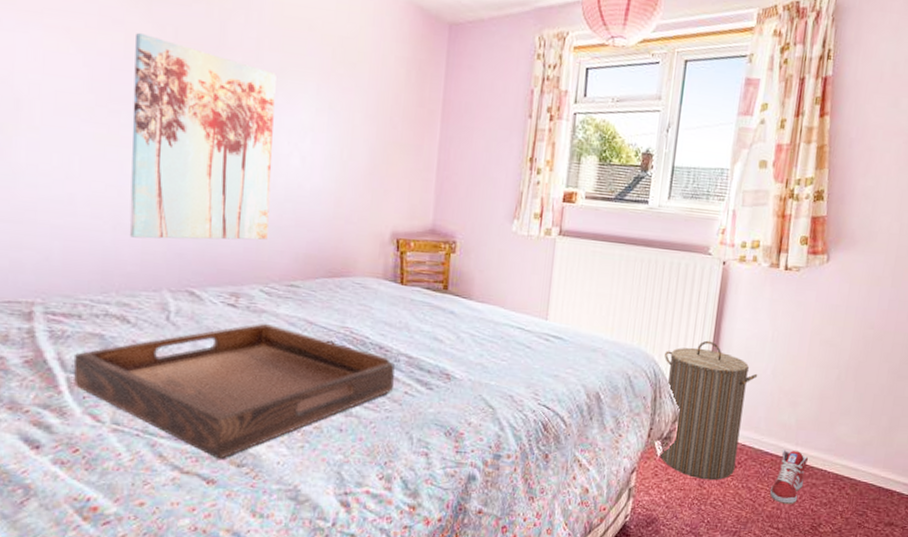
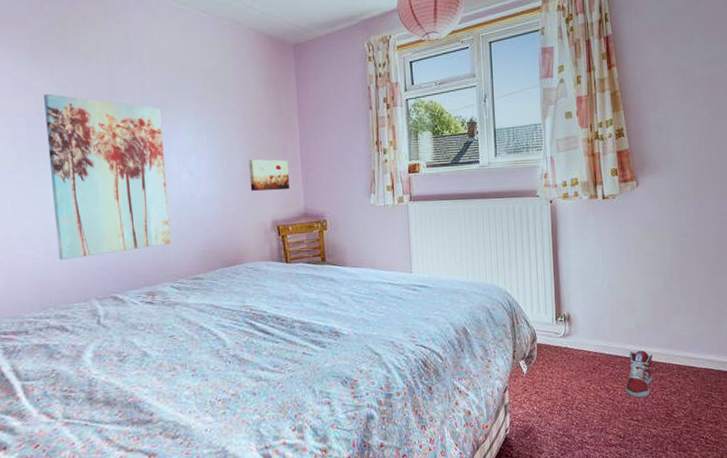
serving tray: present [73,323,395,459] -> none [25,313,293,435]
wall art: none [371,155,421,198] -> present [249,159,289,191]
laundry hamper: present [659,340,758,481] -> none [515,268,597,388]

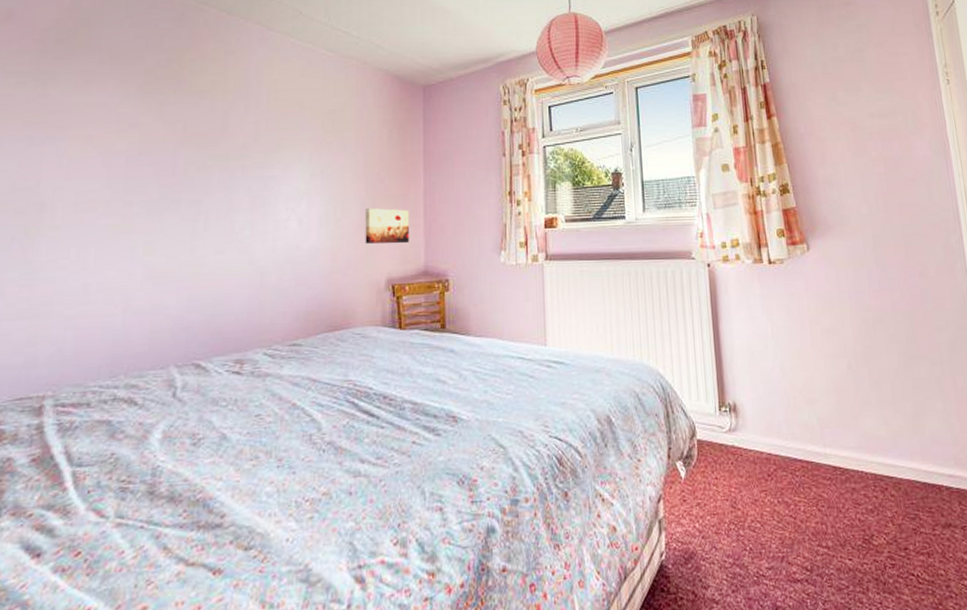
wall art: present [44,93,171,260] -> none [138,131,273,318]
sneaker: present [625,350,653,399] -> none [809,452,843,517]

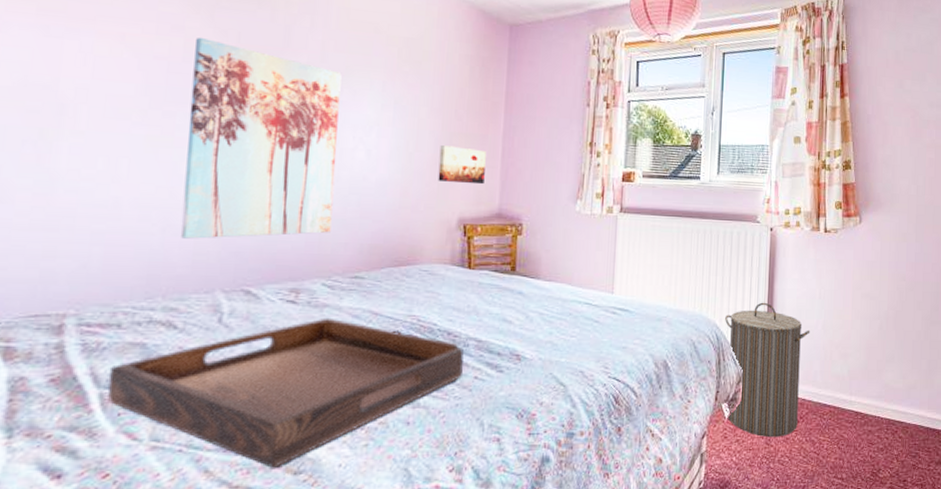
serving tray: none [79,386,400,544] -> present [108,317,464,468]
wall art: none [138,131,273,318] -> present [180,37,342,239]
laundry hamper: none [669,345,767,500] -> present [725,302,811,438]

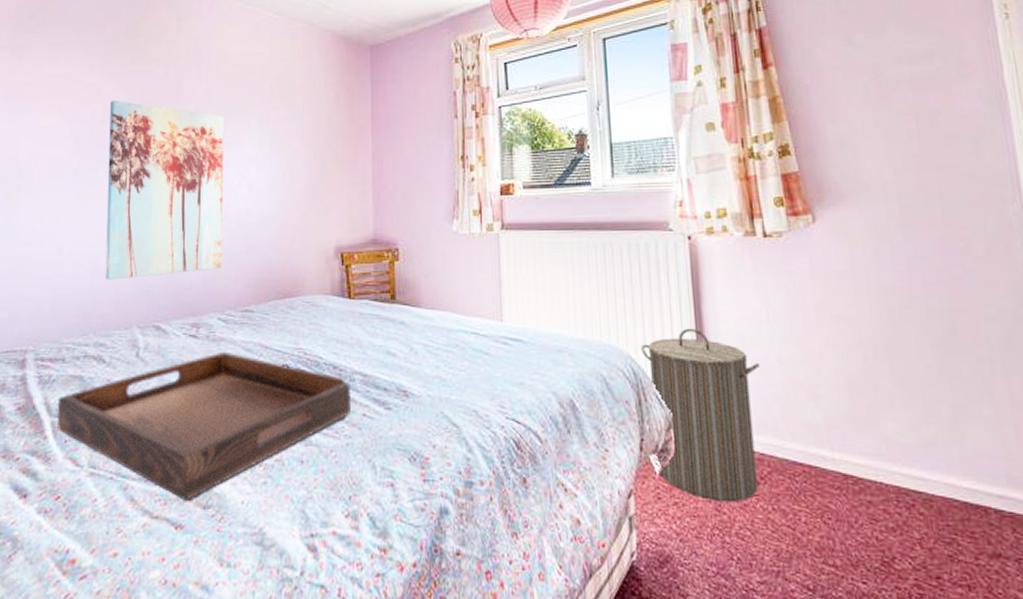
wall art: present [438,145,486,185] -> none [313,174,357,211]

